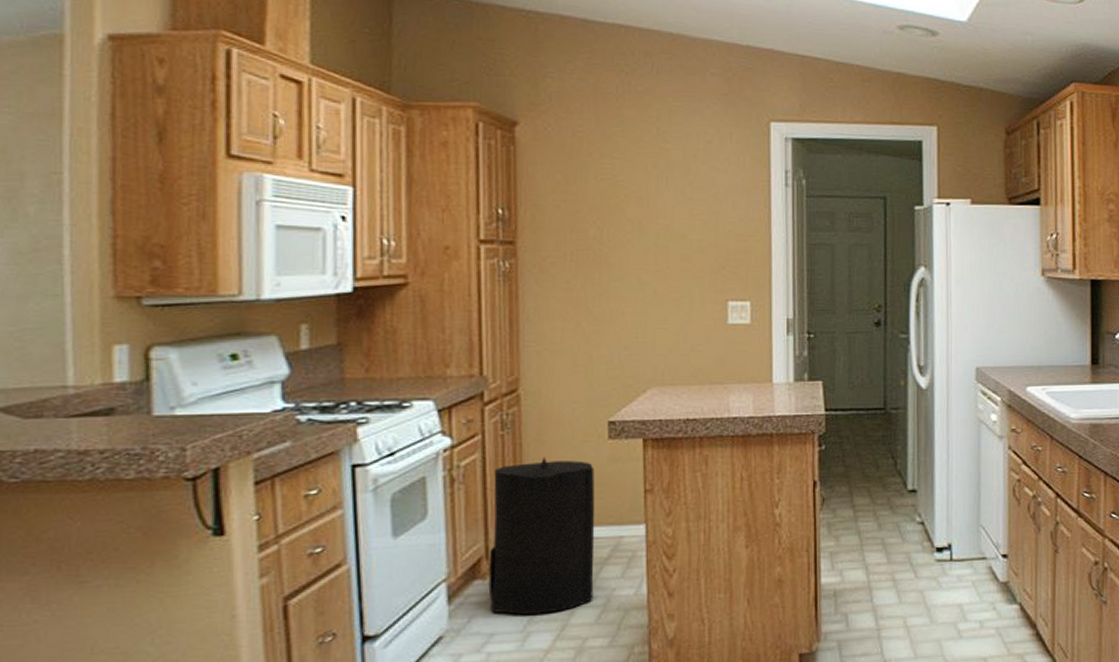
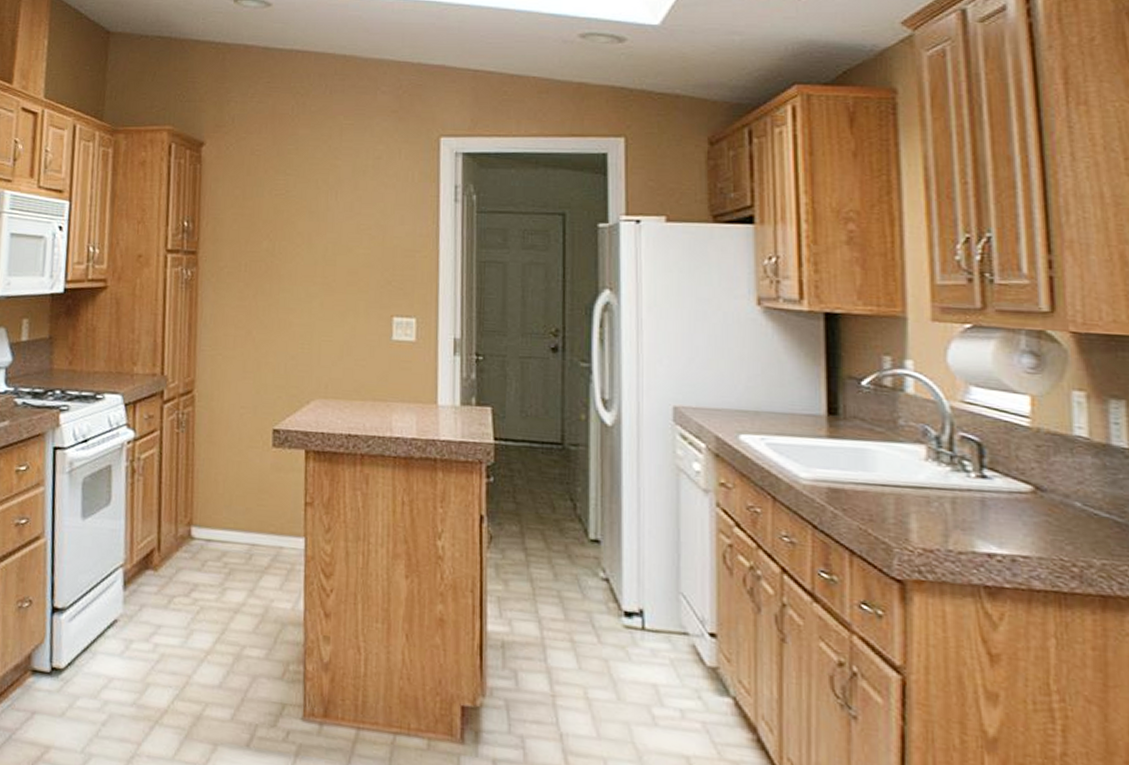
trash can: present [488,457,595,615] -> none [158,458,259,614]

